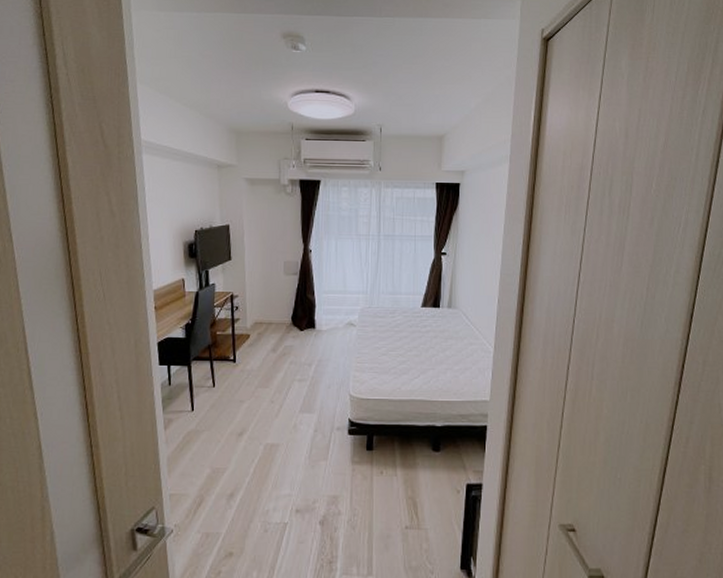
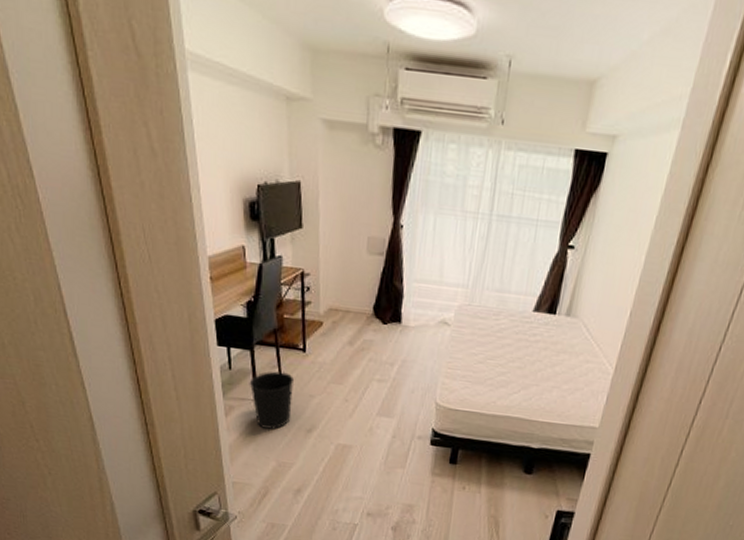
wastebasket: none [186,382,227,437] -> present [249,371,295,430]

